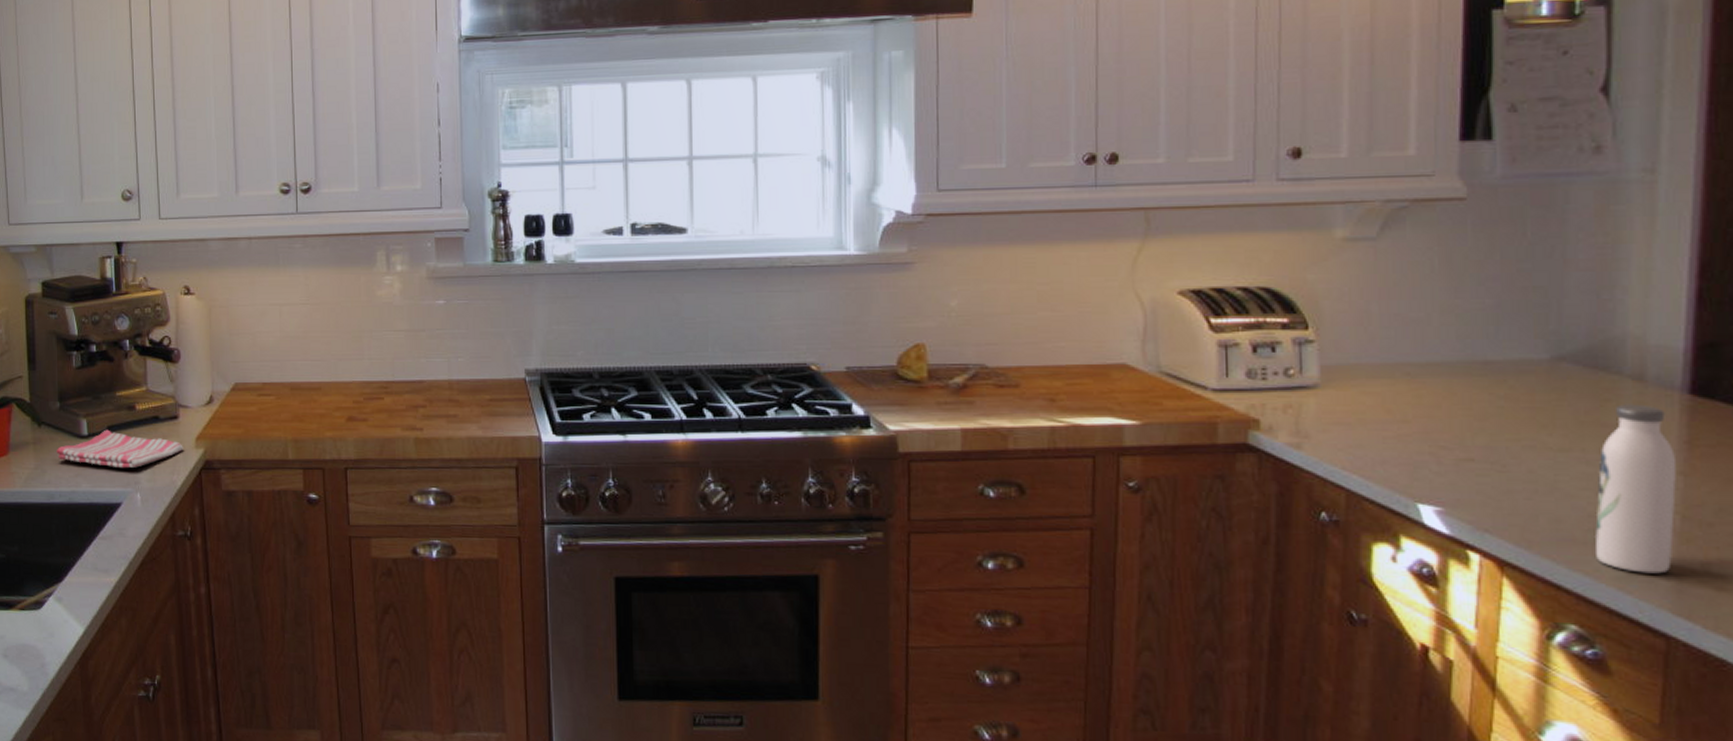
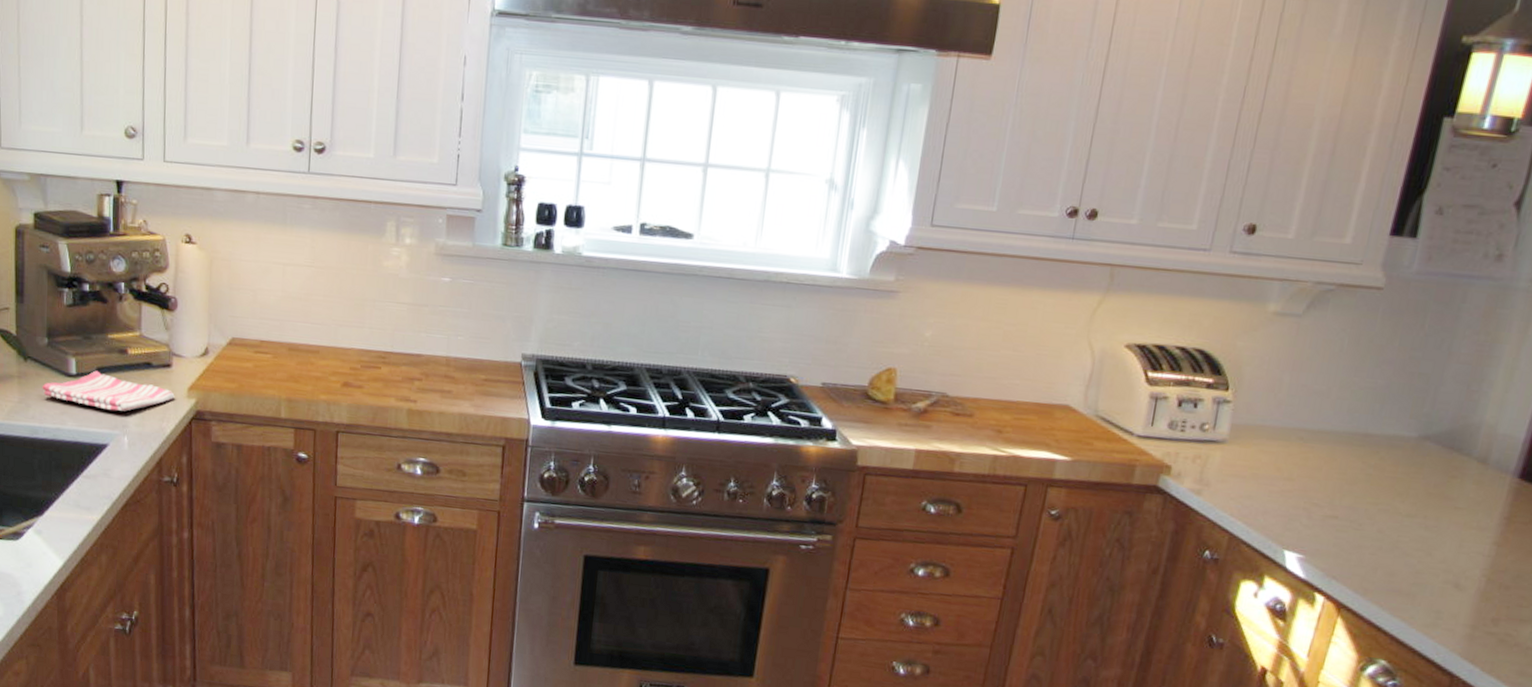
water bottle: present [1595,404,1676,574] -> none [1414,481,1497,625]

